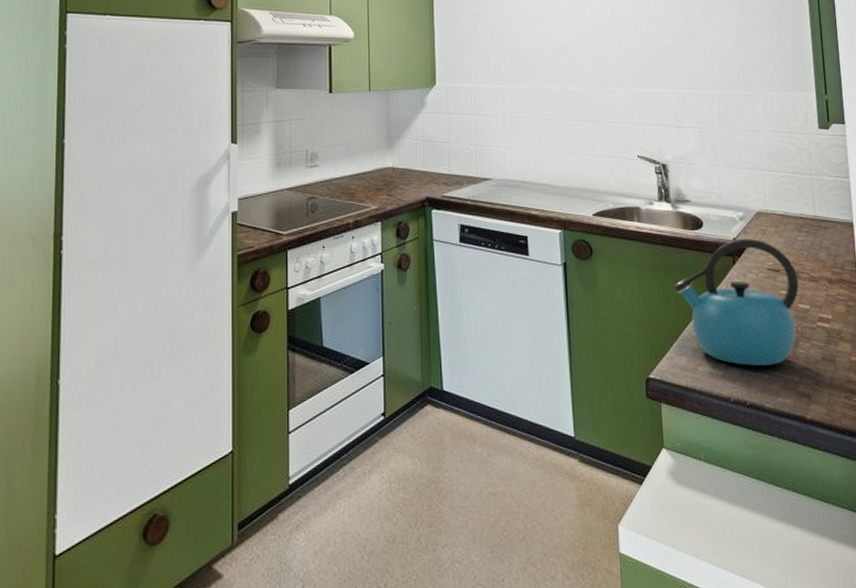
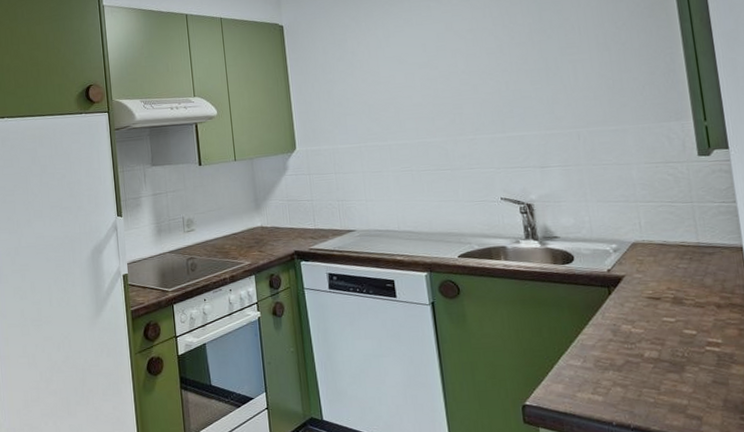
kettle: present [673,238,799,366] -> none [545,269,683,391]

